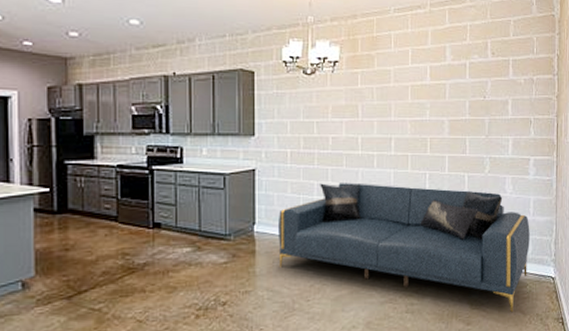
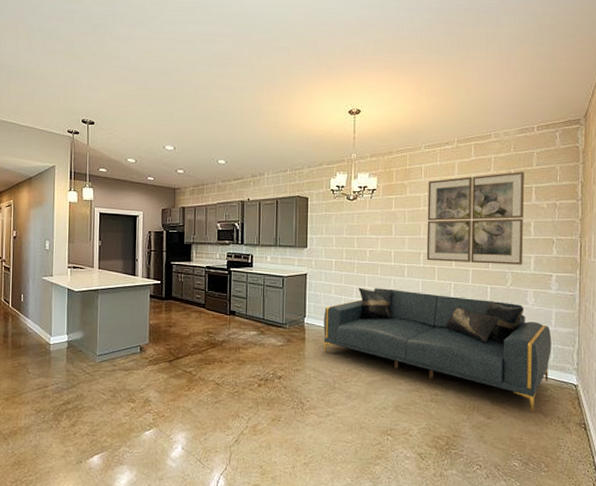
wall art: none [398,42,501,149] -> present [426,172,524,265]

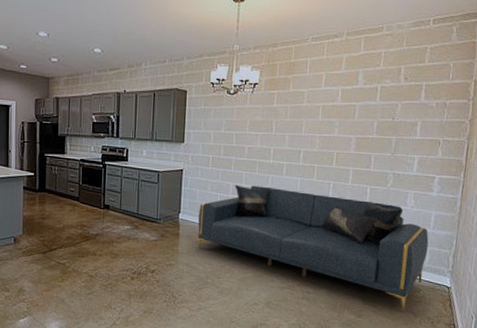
wall art: present [426,172,524,265] -> none [306,68,415,166]

